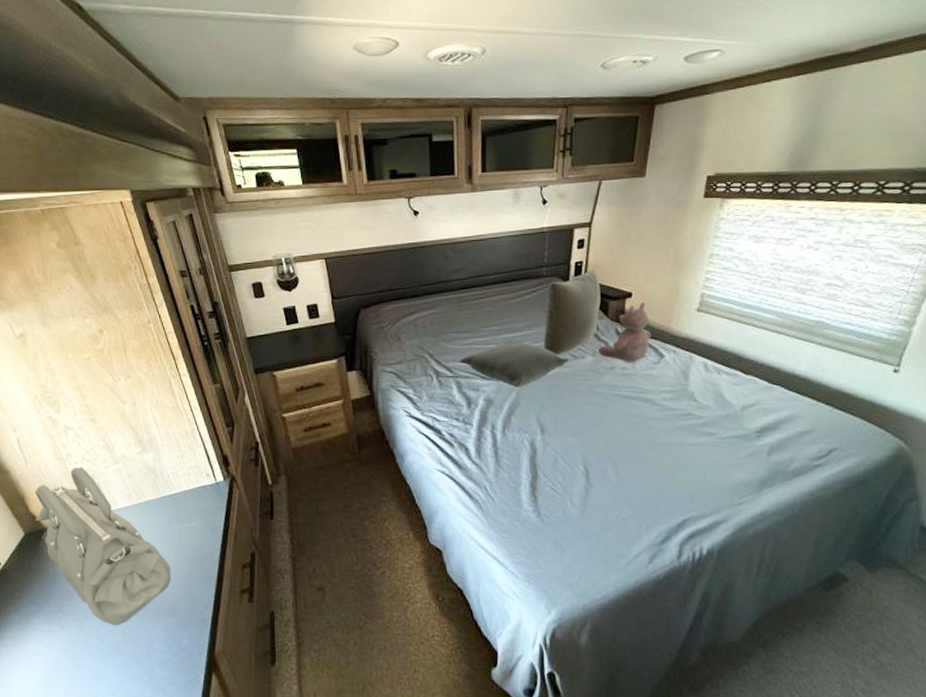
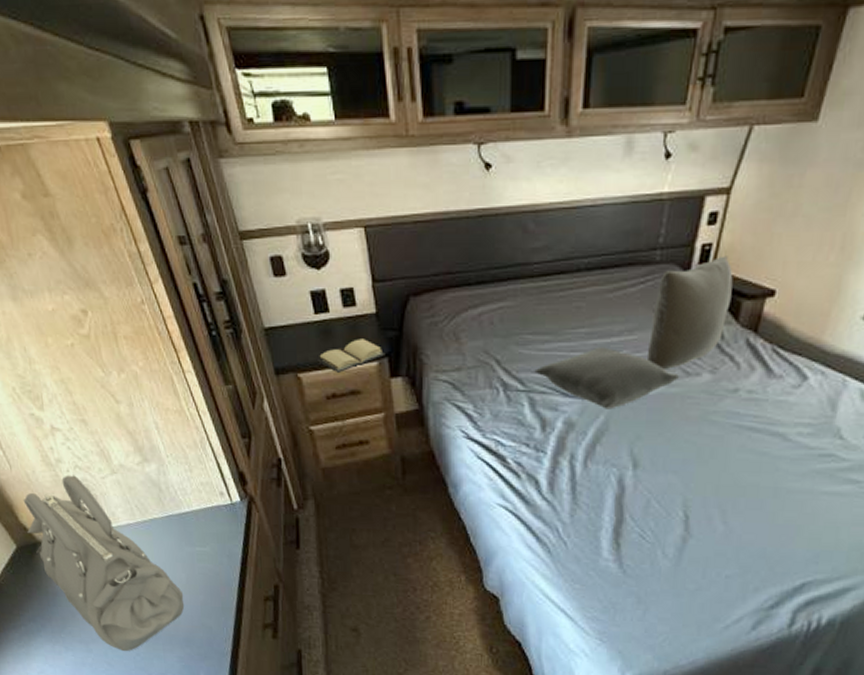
book: none [289,342,343,371] -> present [318,339,386,374]
stuffed animal: present [597,301,652,363] -> none [718,303,795,385]

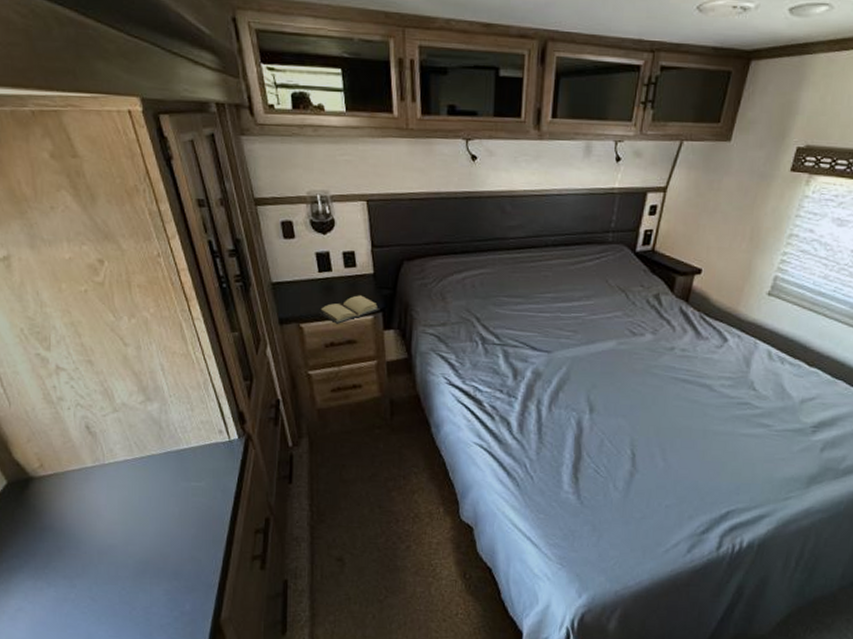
shoulder bag: present [23,475,185,652] -> none [19,412,175,586]
pillow: present [534,347,679,410] -> none [508,309,627,362]
pillow: present [648,256,733,370] -> none [602,240,669,331]

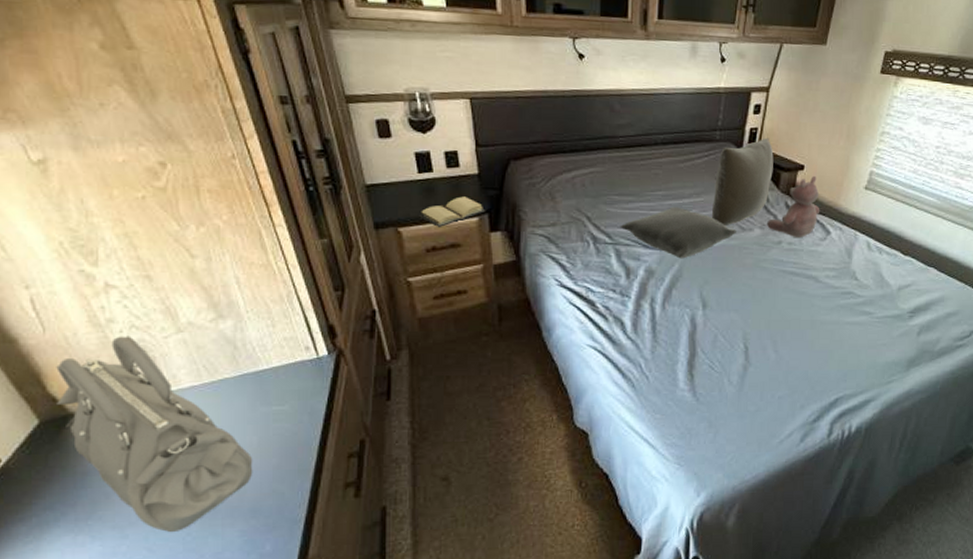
shoulder bag: none [19,412,175,586] -> present [56,336,253,533]
pillow: none [508,309,627,362] -> present [620,206,736,259]
pillow: none [602,240,669,331] -> present [712,138,774,226]
stuffed animal: none [658,280,718,345] -> present [766,175,820,239]

